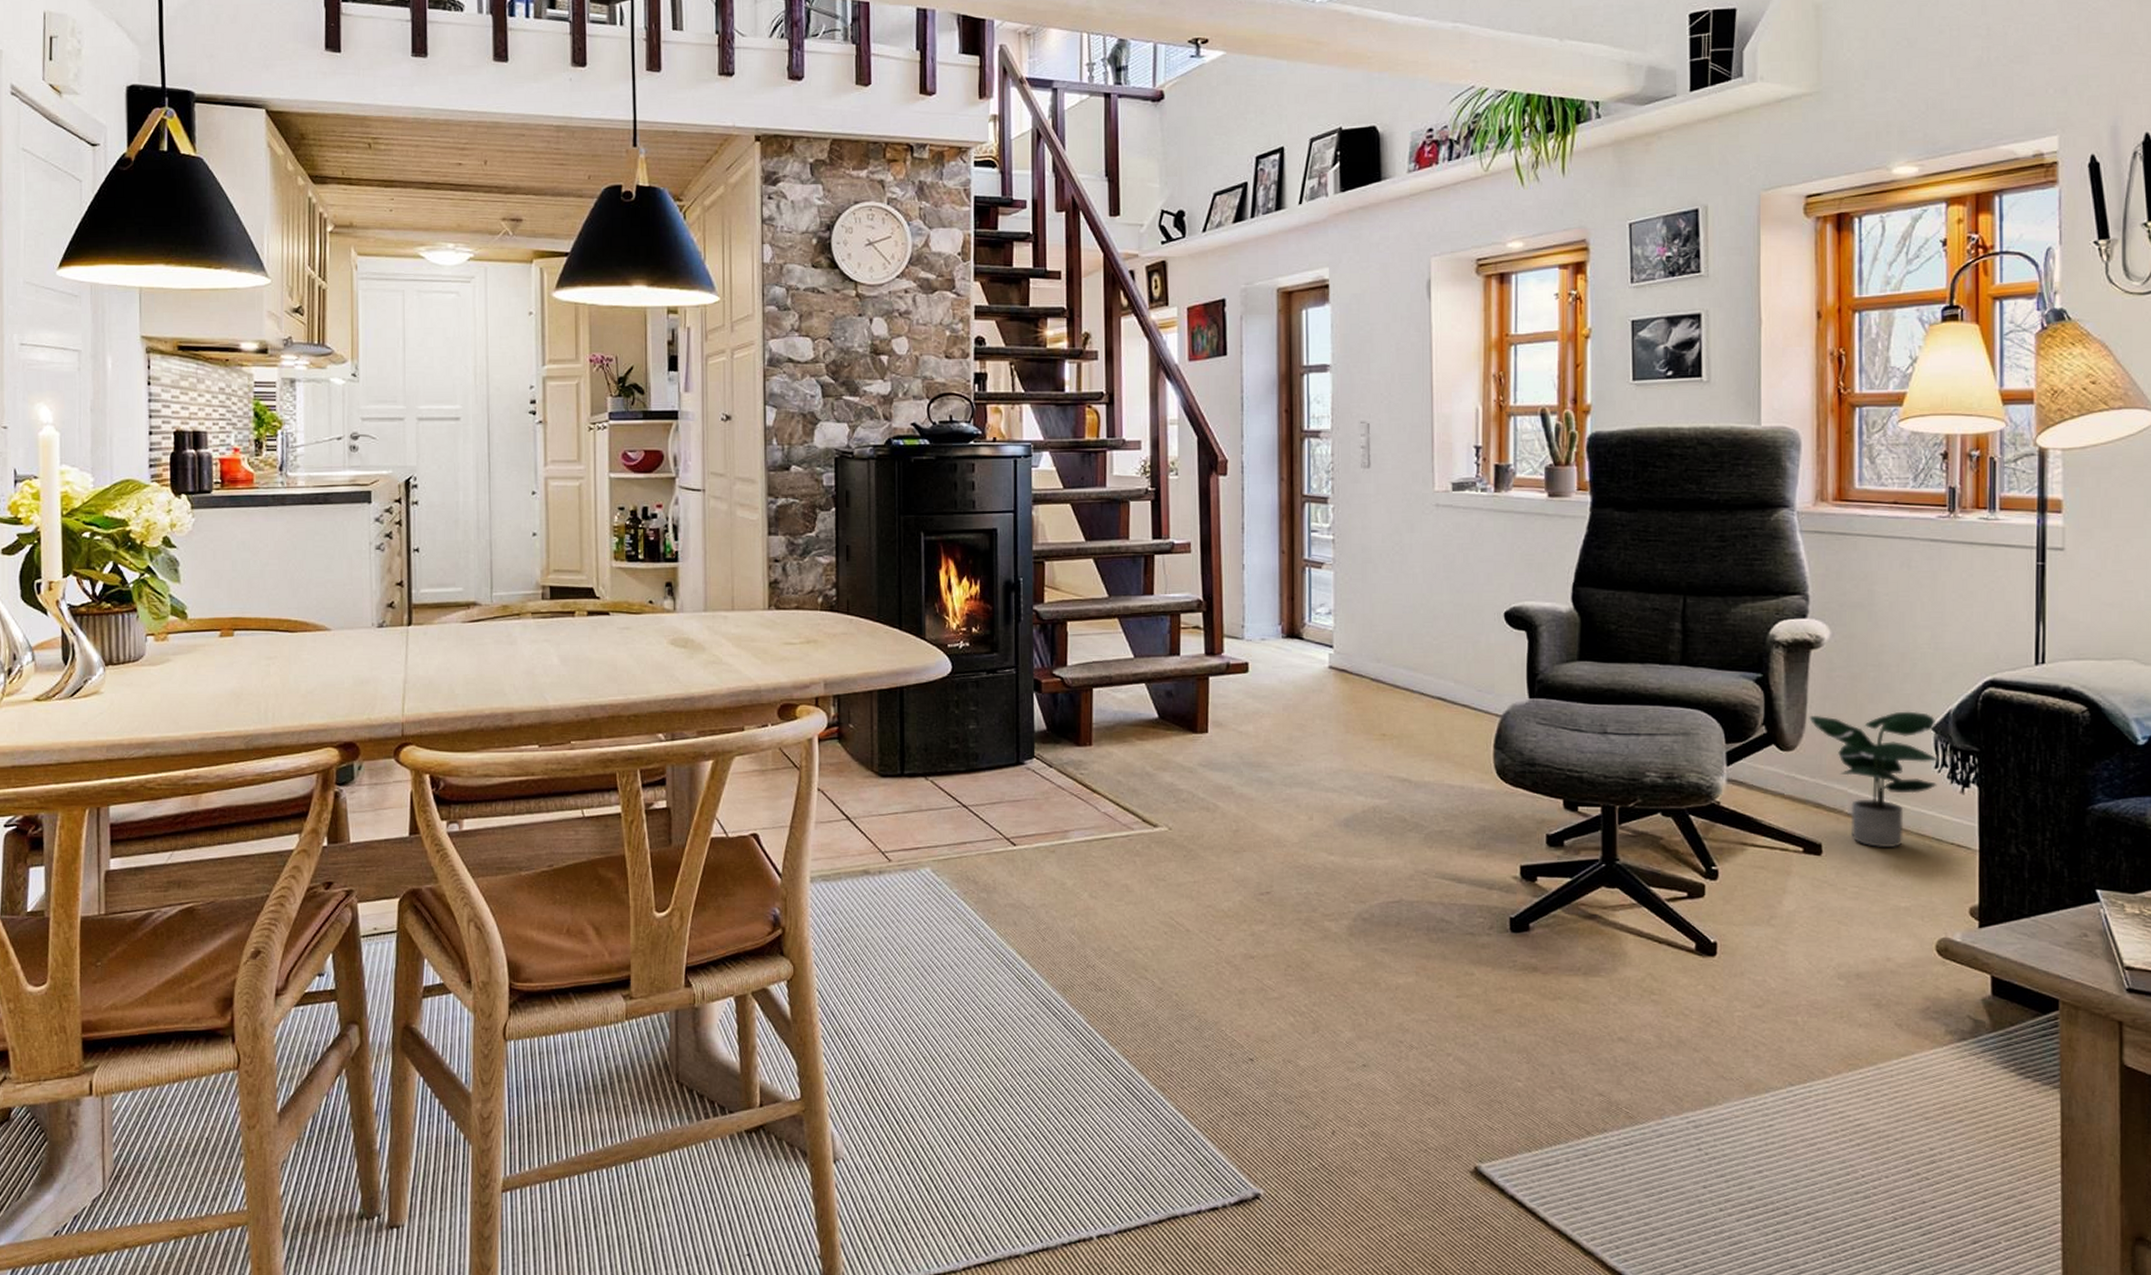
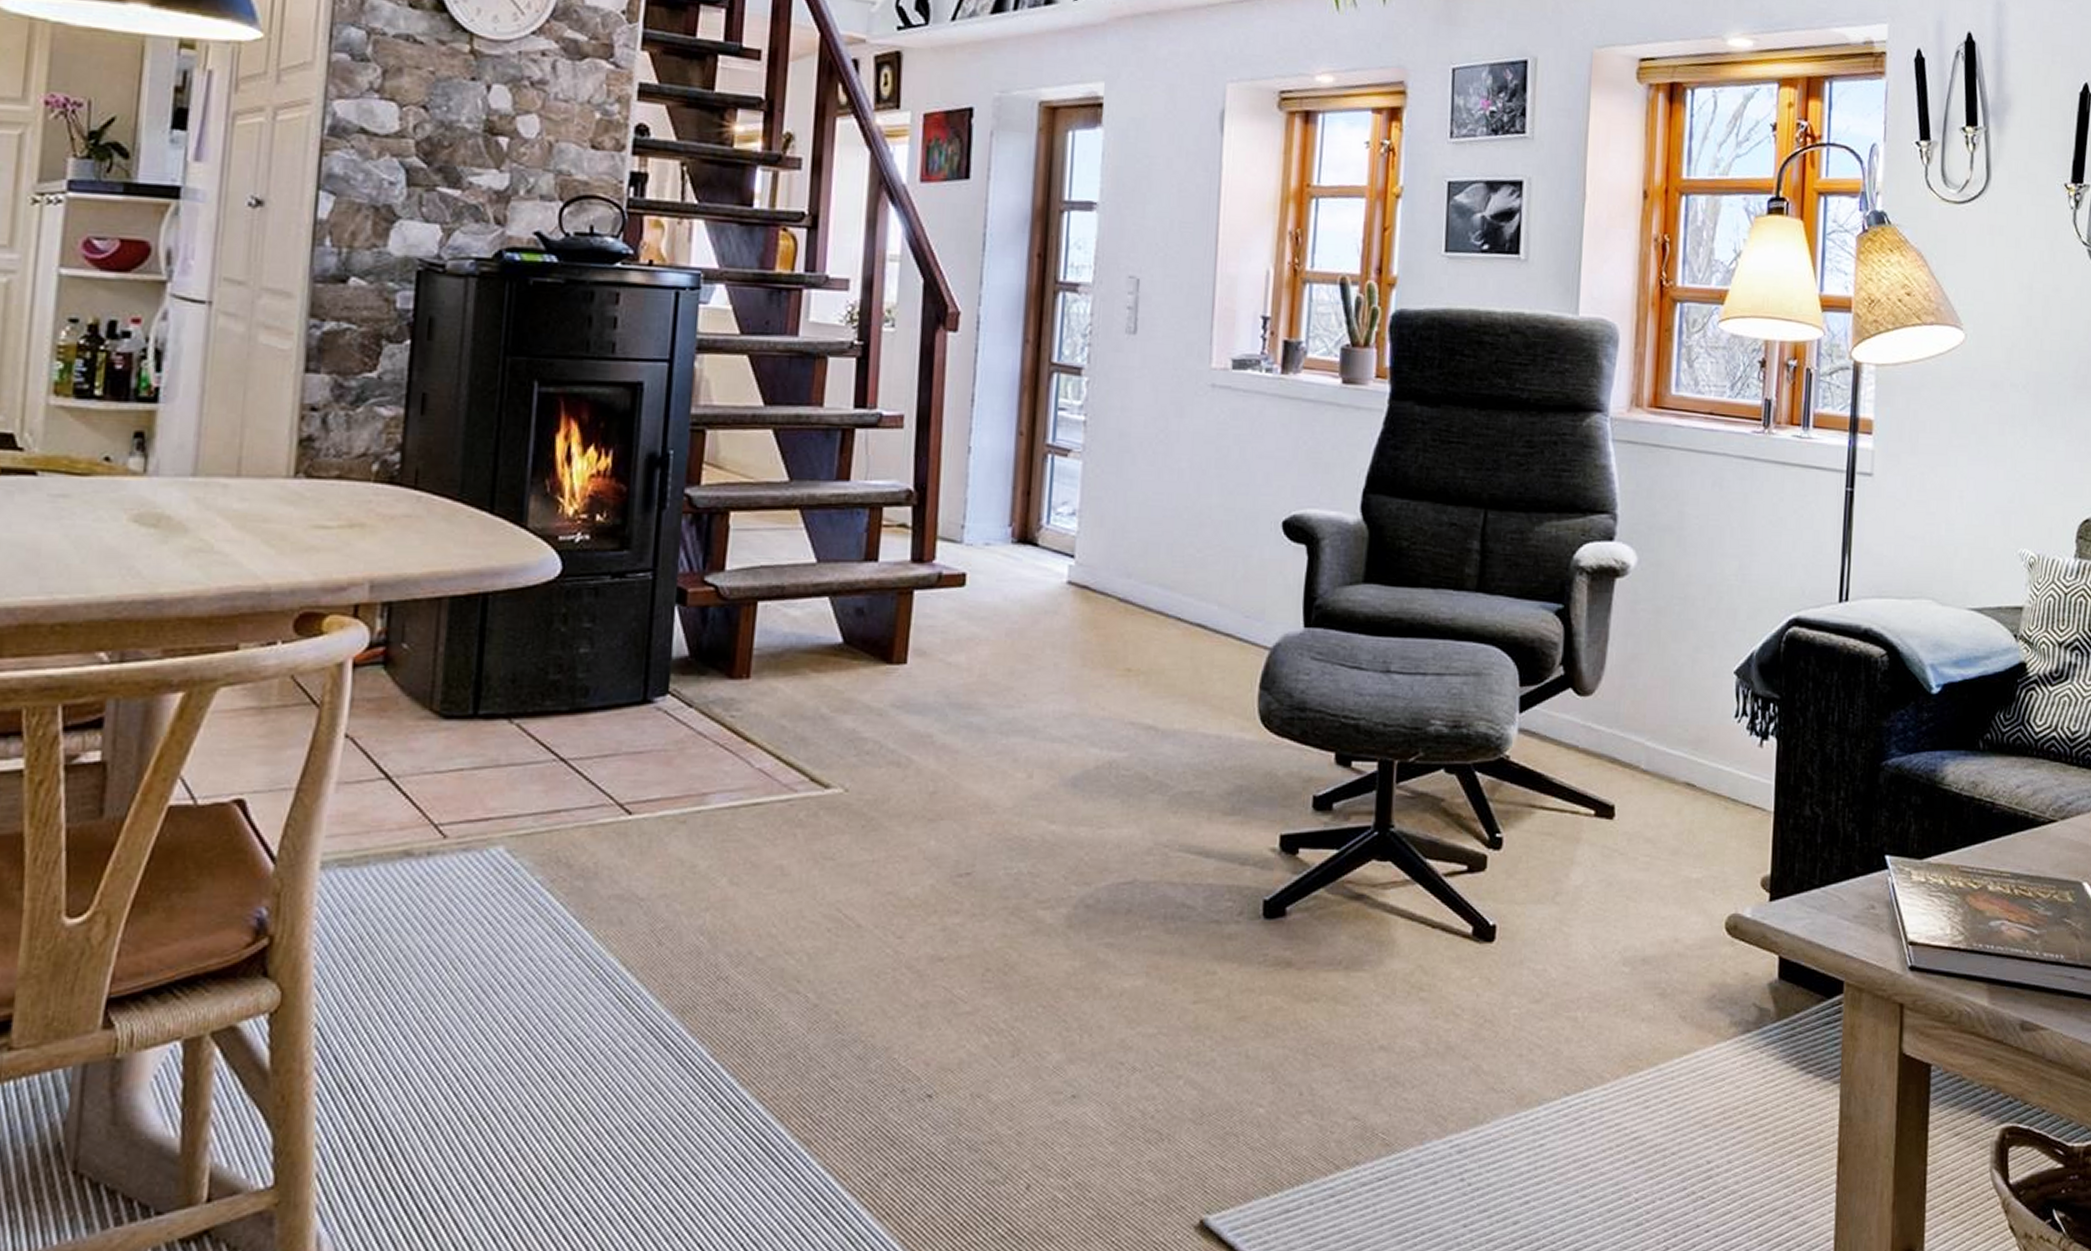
potted plant: present [1809,711,1938,848] -> none [1609,651,1739,810]

